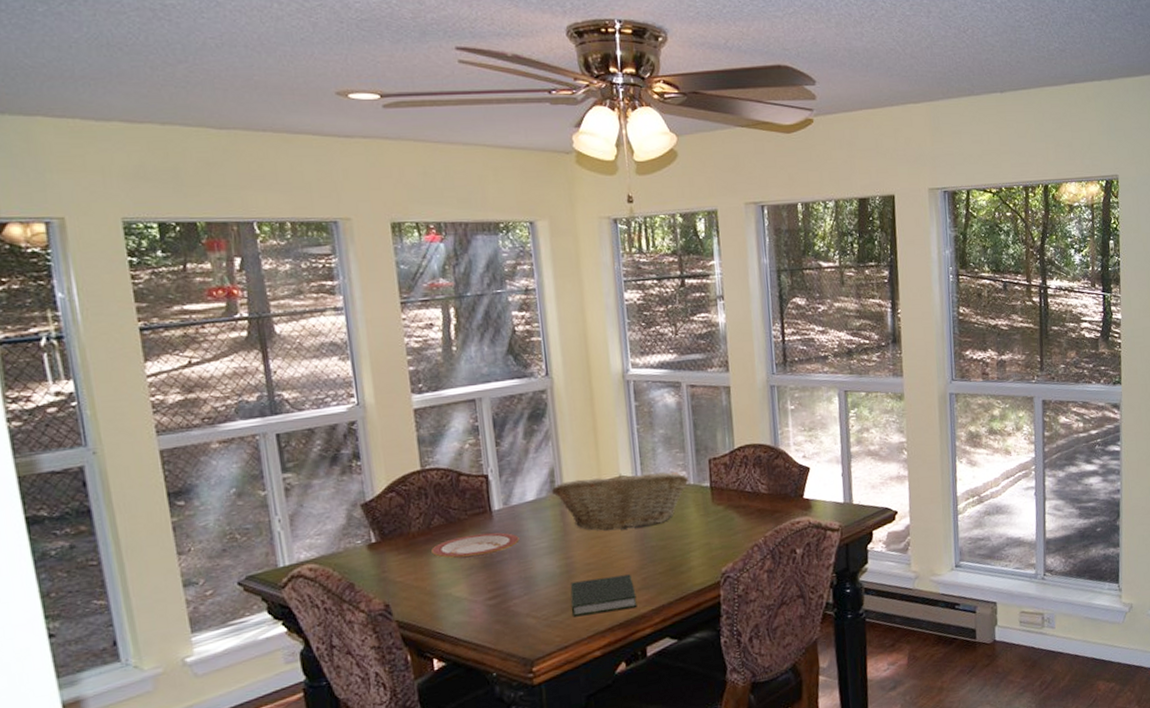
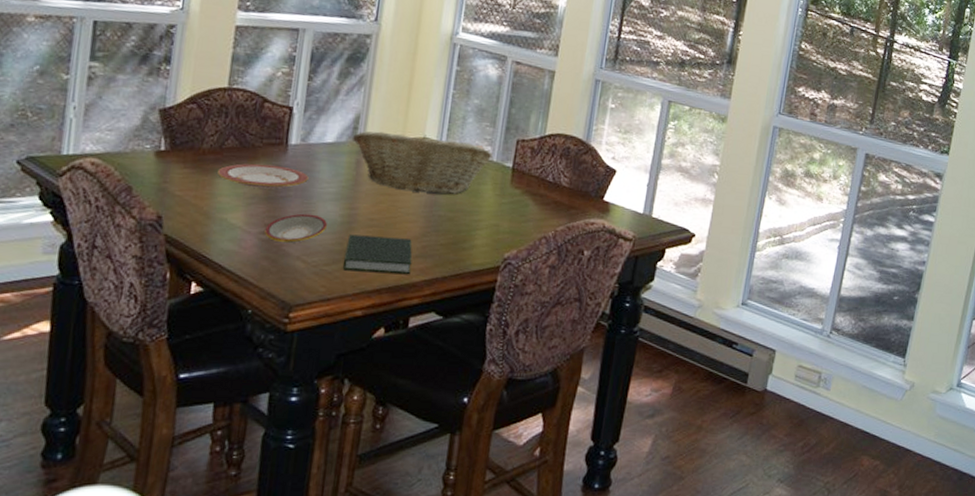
plate: none [489,571,548,604] -> present [264,213,327,243]

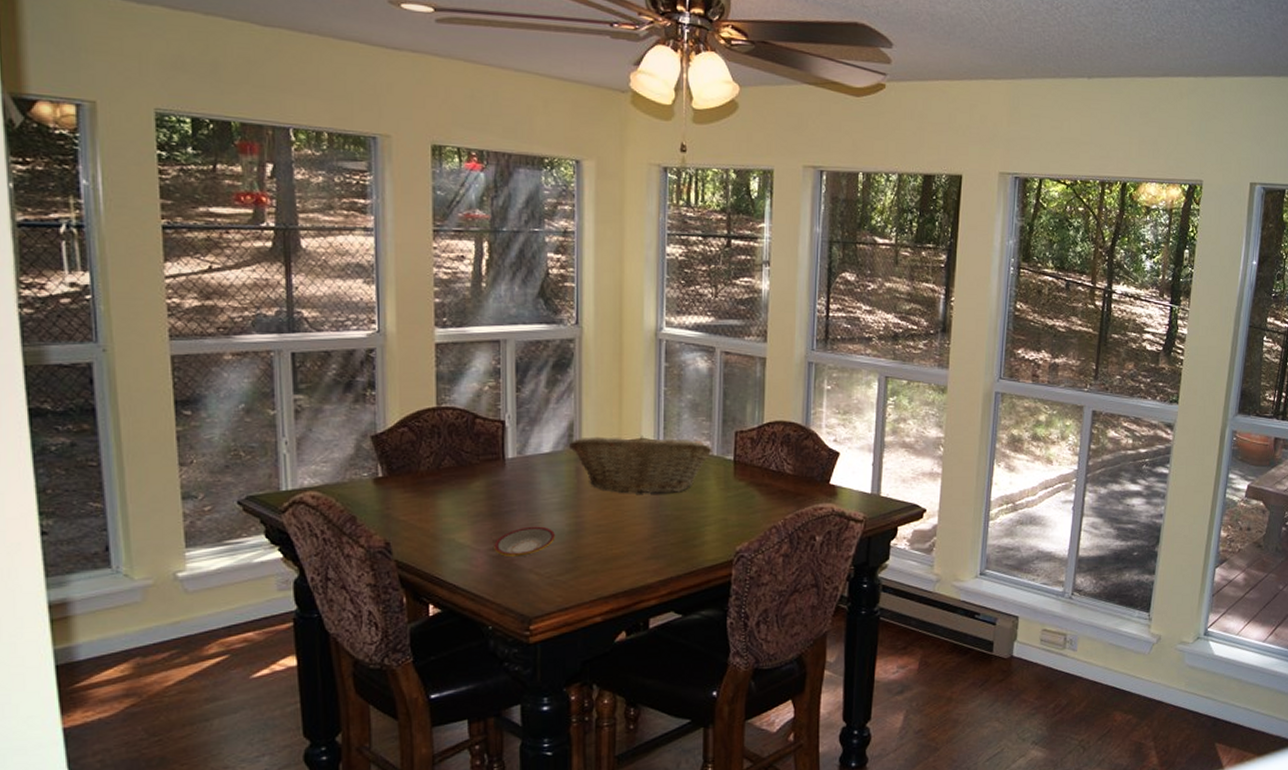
plate: present [218,163,309,189] -> none [439,481,530,505]
book: present [343,234,413,275] -> none [577,541,645,579]

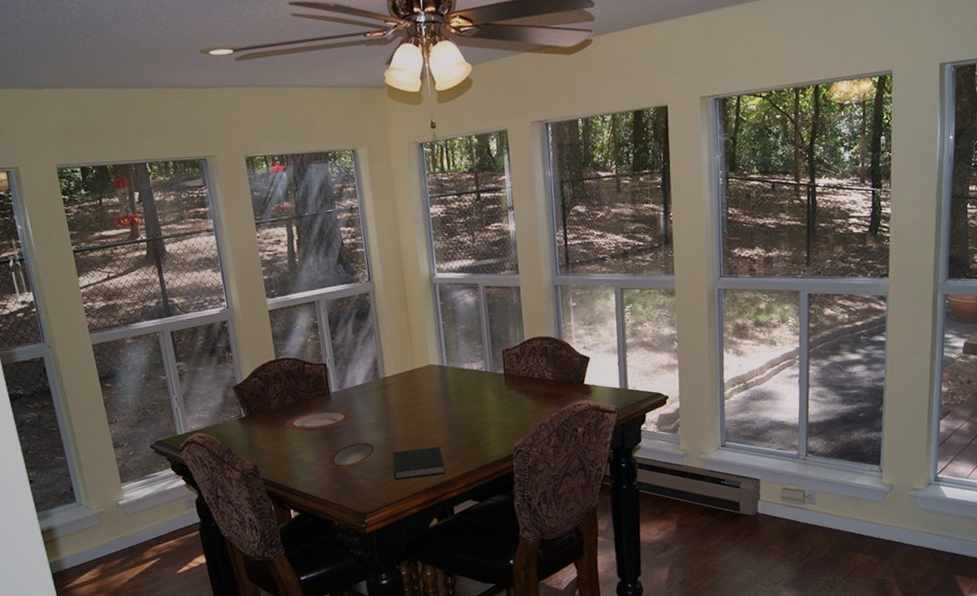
plate: none [439,481,530,505] -> present [286,410,352,432]
fruit basket: present [569,435,712,494] -> none [376,361,486,410]
book: none [577,541,645,579] -> present [392,446,446,480]

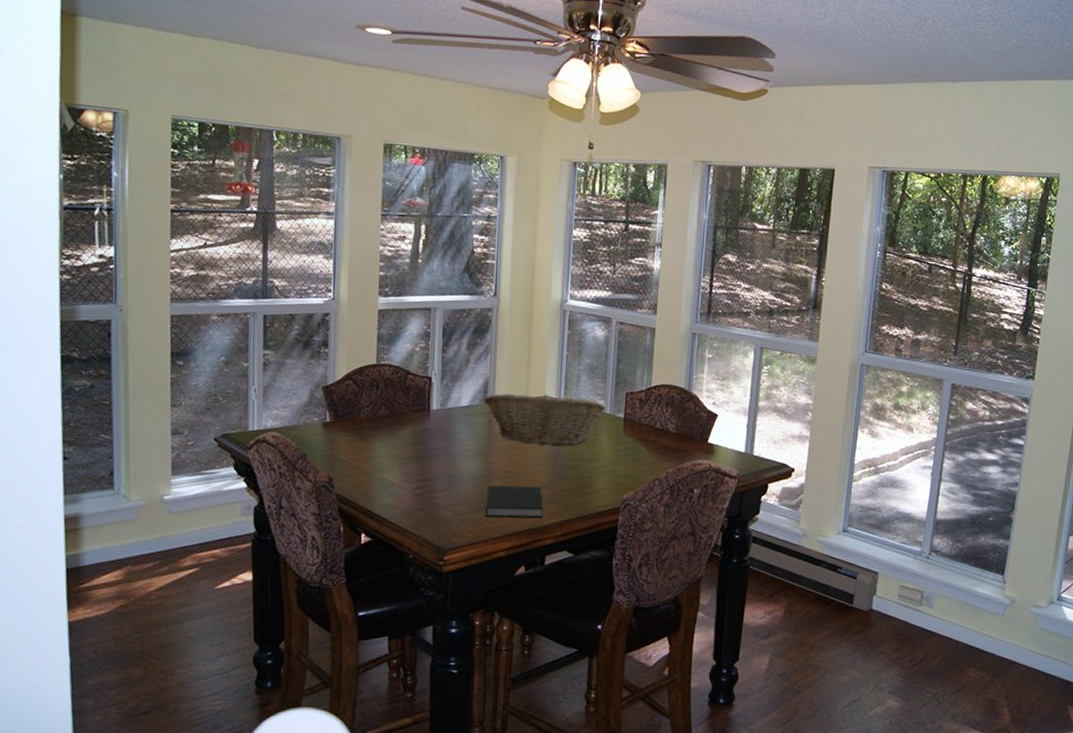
plate: present [286,410,352,432] -> none [374,428,450,450]
plate: present [330,442,375,468] -> none [417,469,468,495]
fruit basket: none [376,361,486,410] -> present [484,393,606,446]

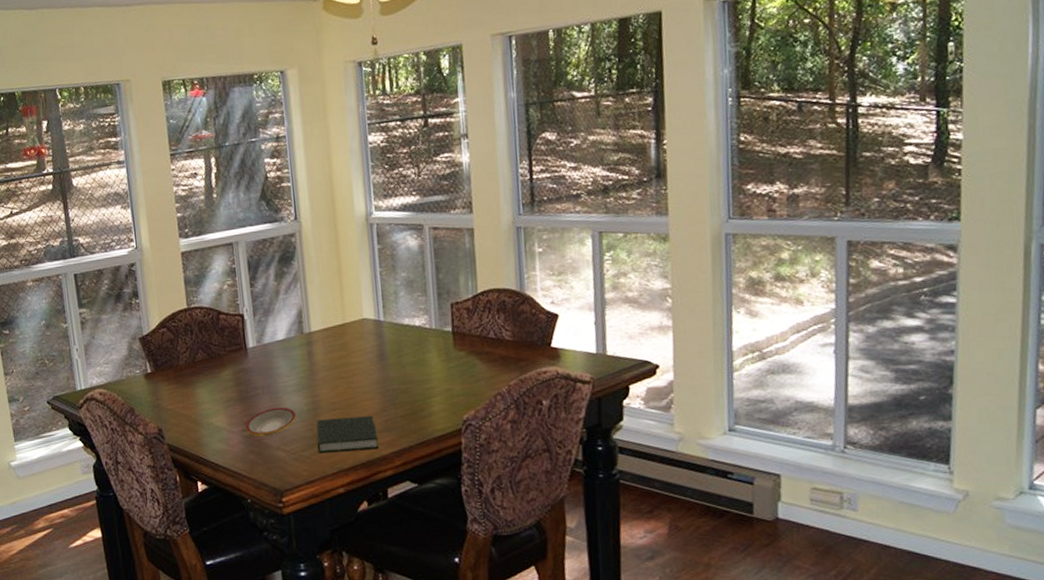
plate: none [417,469,468,495] -> present [245,407,296,436]
fruit basket: present [484,393,606,446] -> none [300,316,431,371]

